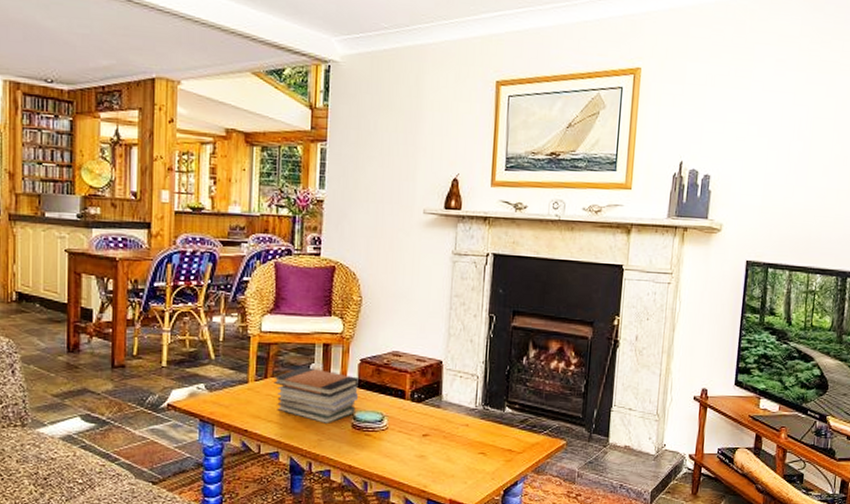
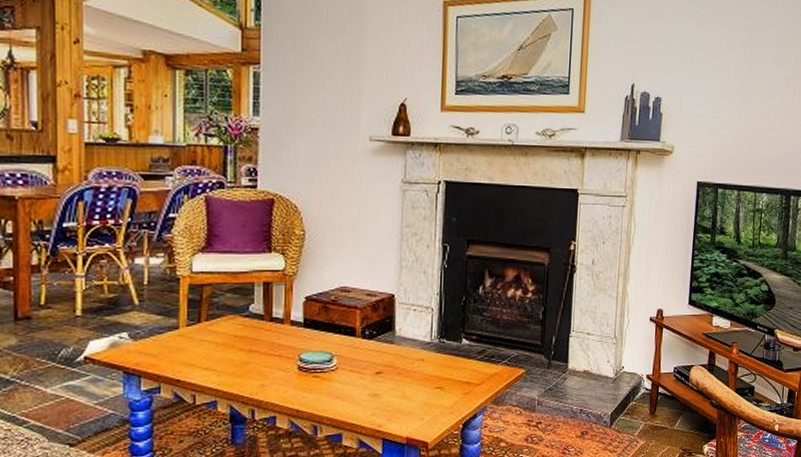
book stack: present [273,367,359,425] -> none [208,309,304,369]

